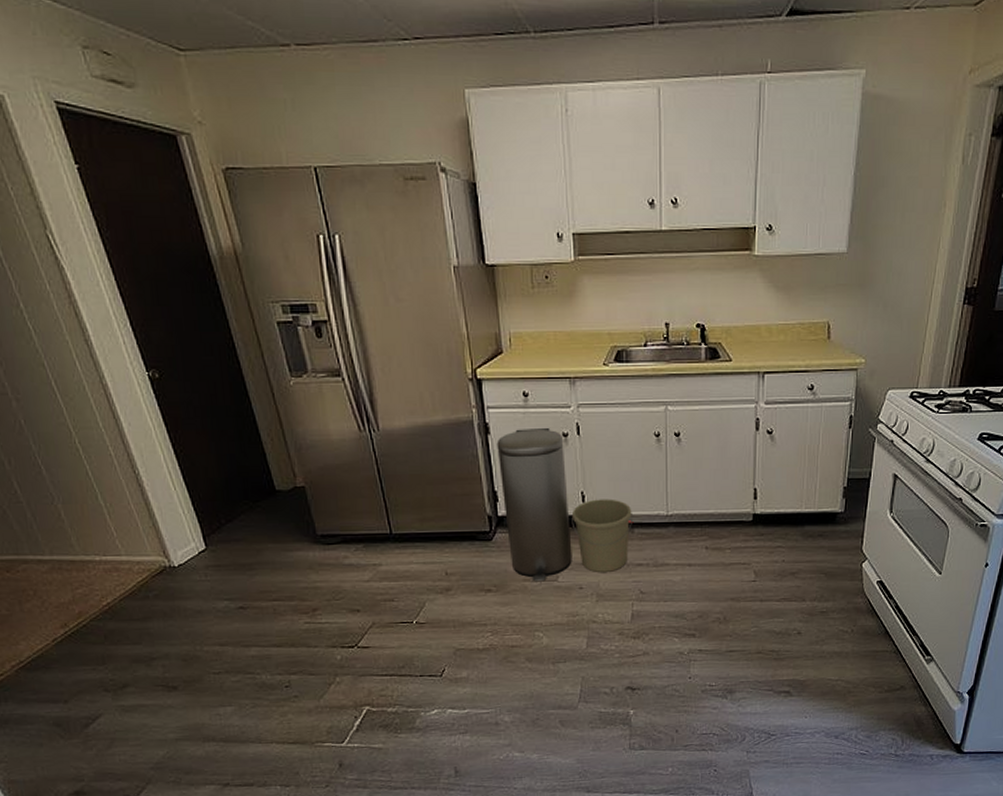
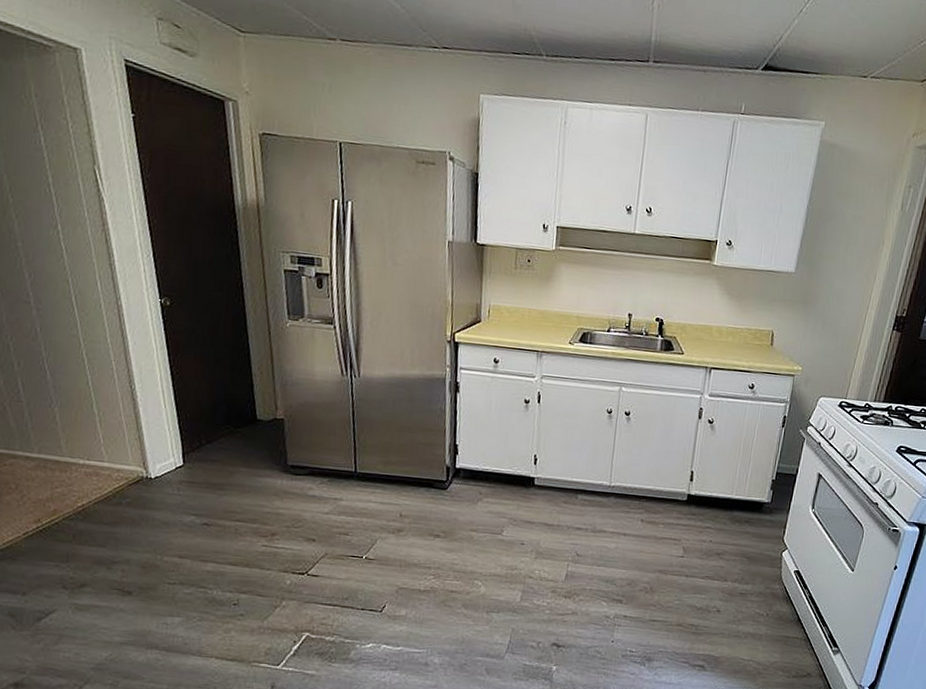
pedal bin: present [496,428,572,582] -> none [461,391,525,534]
bucket: present [571,499,632,573] -> none [522,463,579,533]

